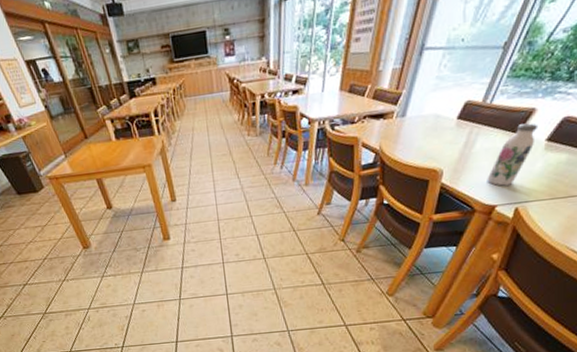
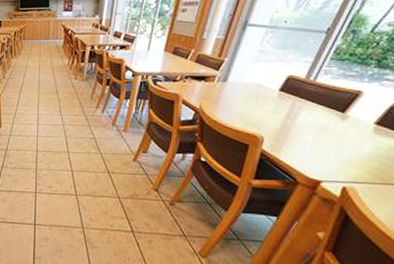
water bottle: present [487,123,539,186] -> none [311,104,366,163]

